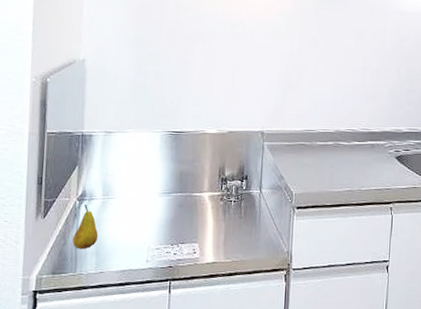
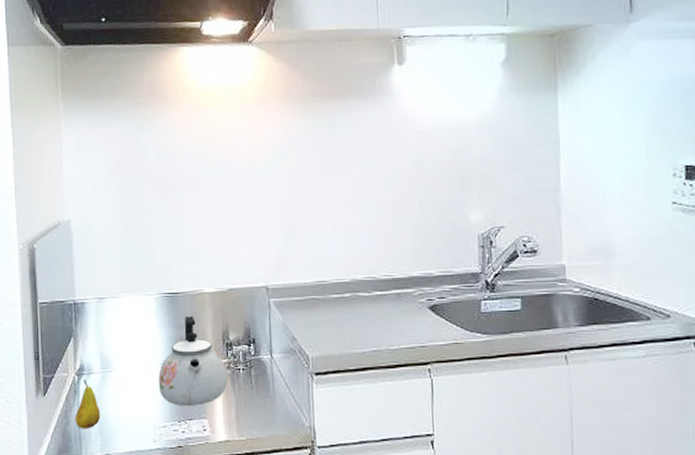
kettle: none [155,152,220,232] -> present [158,315,228,407]

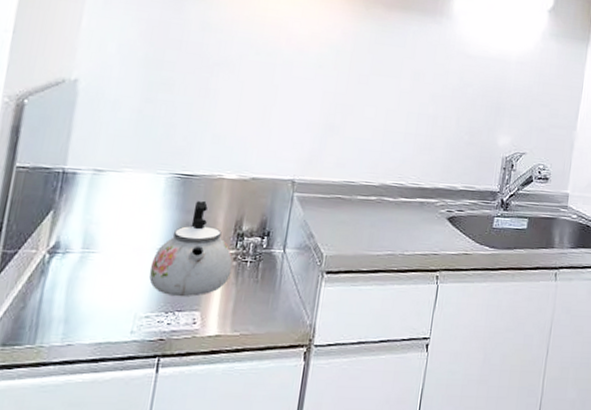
fruit: present [75,379,101,429] -> none [34,258,71,316]

